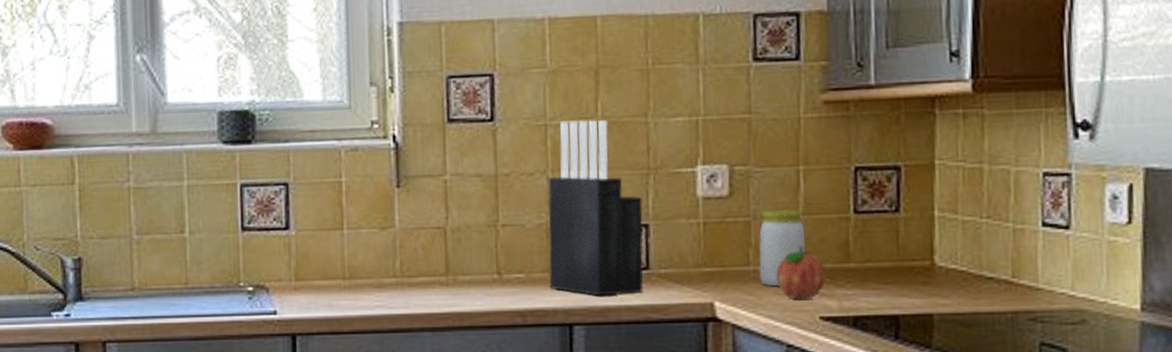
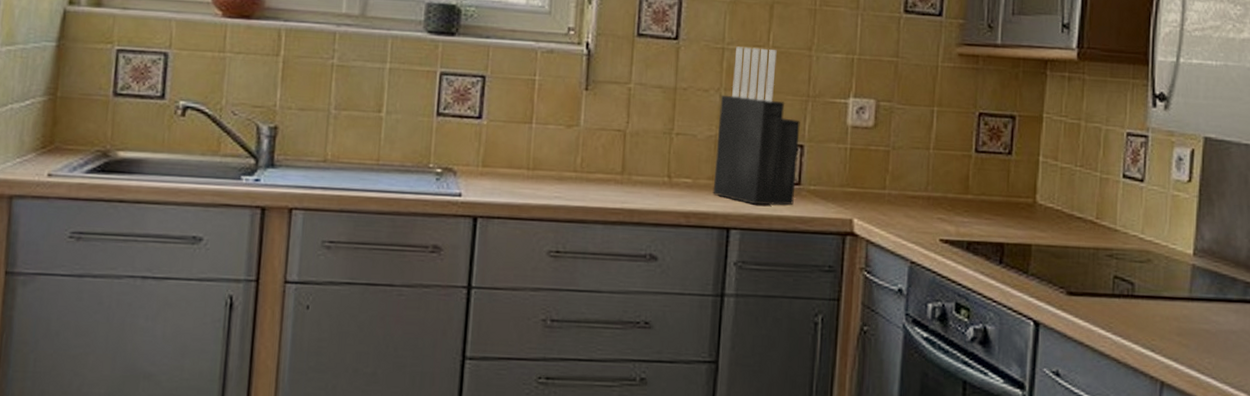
jar: present [759,210,806,287] -> none [893,143,934,210]
fruit: present [776,245,825,299] -> none [906,176,947,223]

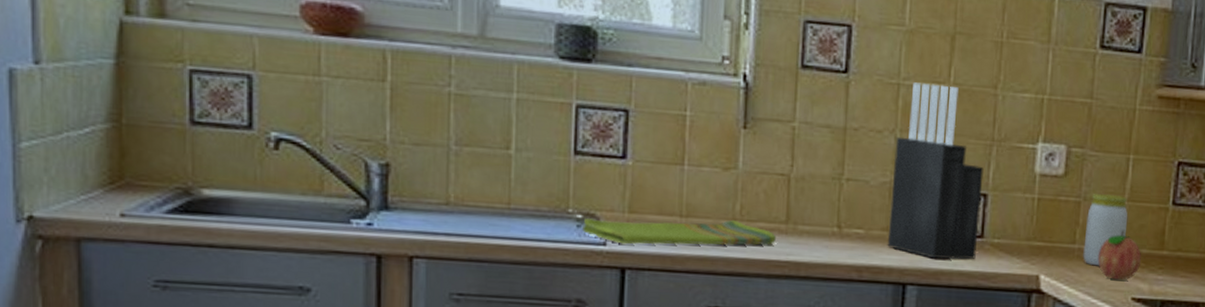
dish towel: none [441,171,612,195] -> present [583,218,776,246]
jar: none [893,143,934,210] -> present [1083,194,1128,266]
fruit: none [906,176,947,223] -> present [1097,229,1141,280]

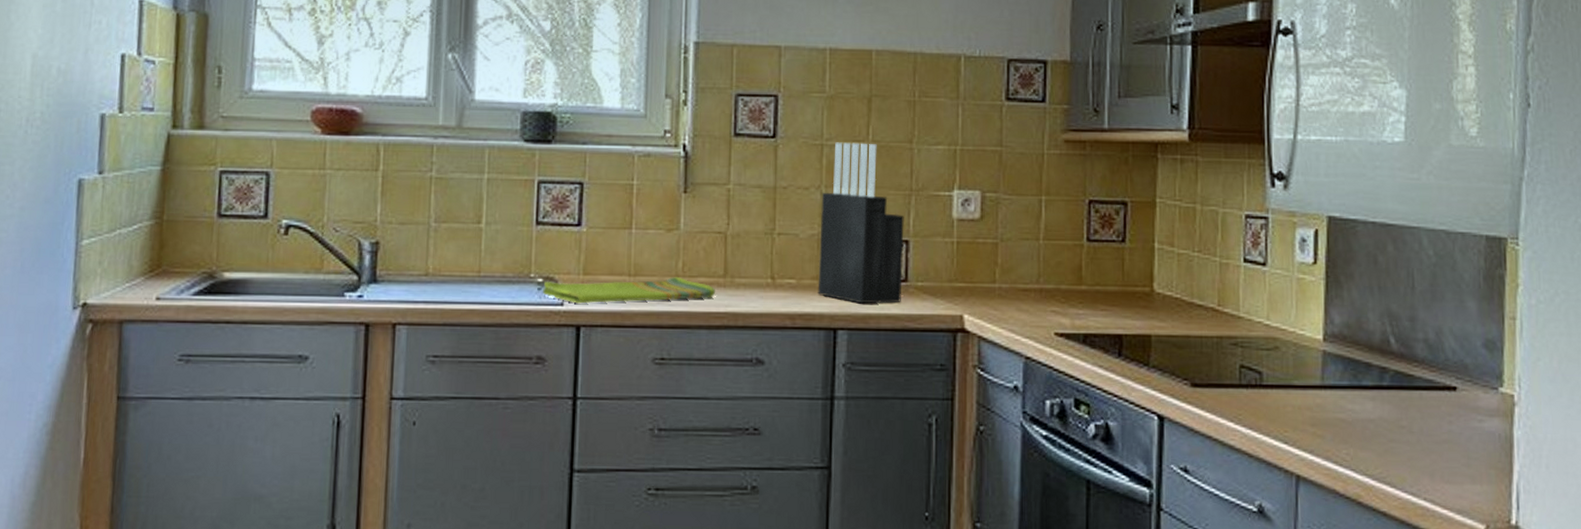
jar: present [1083,194,1128,266] -> none [1004,235,1045,304]
fruit: present [1097,229,1141,280] -> none [1018,267,1060,316]

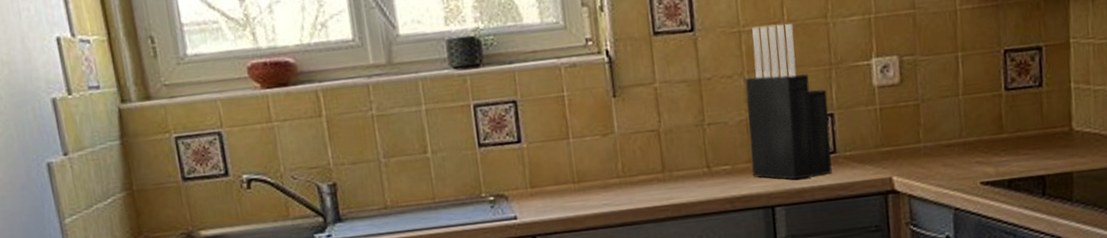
dish towel: present [543,276,715,304] -> none [495,177,656,216]

